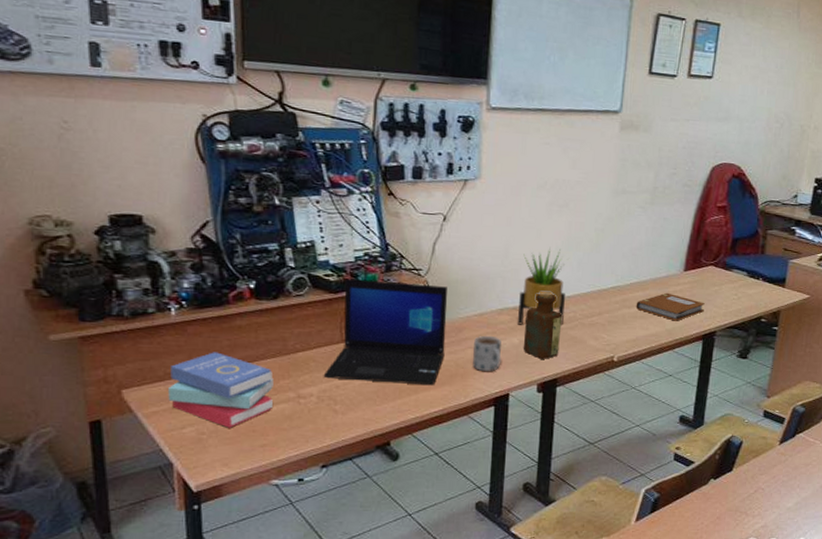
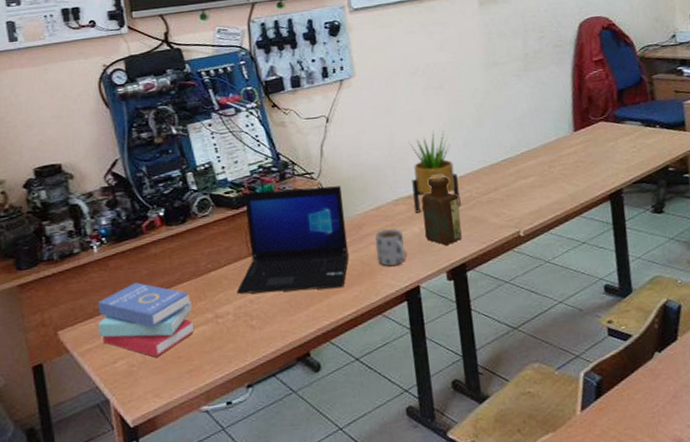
notebook: present [636,292,705,321] -> none [531,156,605,185]

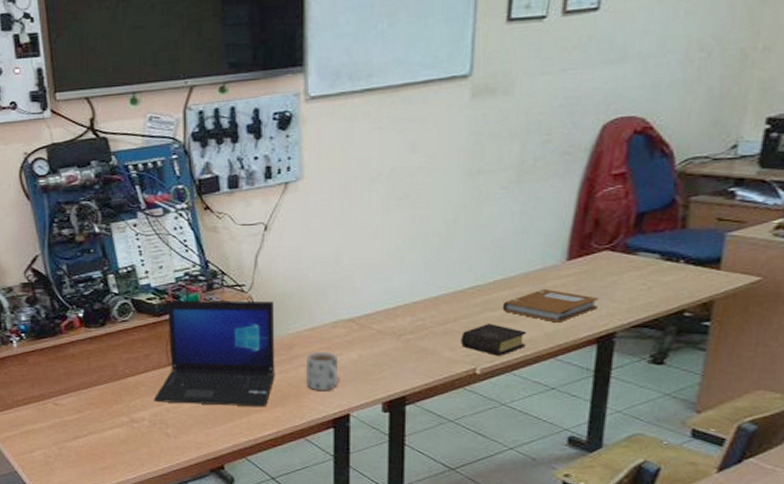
book: present [98,282,194,357] -> none [17,380,108,452]
potted plant: present [408,131,461,213] -> none [355,248,411,338]
bottle: present [421,174,462,245] -> none [363,297,407,375]
book: none [503,190,555,218] -> present [461,324,527,356]
notebook: none [531,156,605,185] -> present [502,288,598,323]

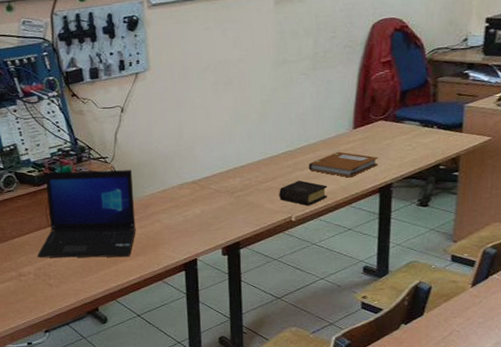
mug: present [307,351,339,391] -> none [160,208,187,242]

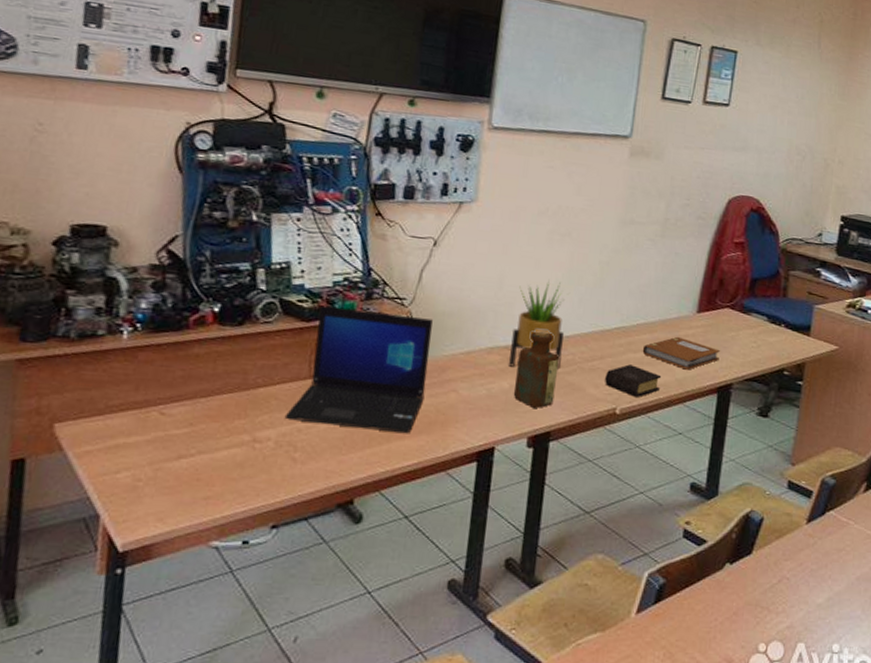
potted plant: none [196,123,240,197] -> present [509,280,564,368]
bottle: none [204,163,239,225] -> present [513,328,559,408]

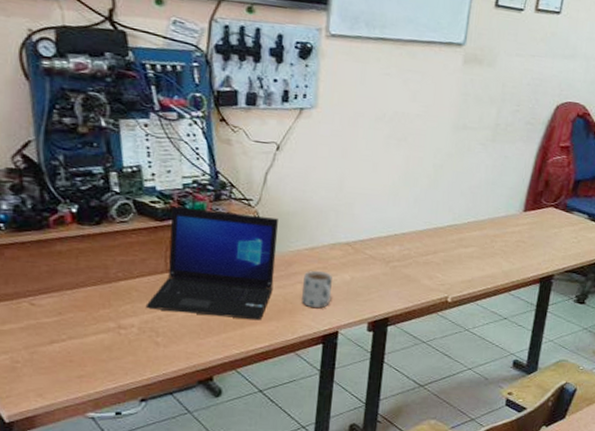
mug: none [455,377,490,421] -> present [302,270,332,309]
potted plant: present [509,280,564,368] -> none [350,182,401,262]
bottle: present [513,328,559,408] -> none [354,226,396,297]
book: present [605,364,662,397] -> none [438,258,490,287]
notebook: present [642,336,720,370] -> none [472,233,543,263]

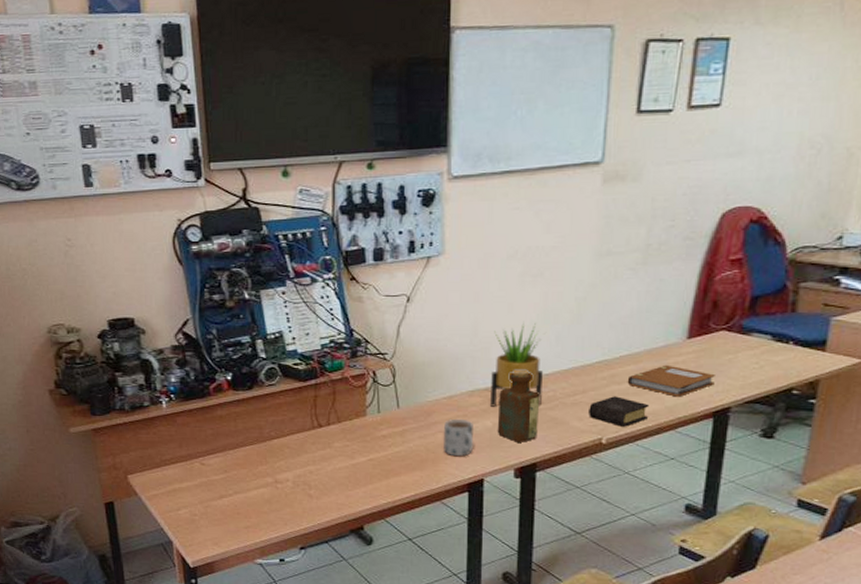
laptop: present [145,206,278,321] -> none [297,366,415,471]
potted plant: none [350,182,401,262] -> present [490,322,543,407]
bottle: none [354,226,396,297] -> present [497,369,539,442]
book: none [438,258,490,287] -> present [589,396,650,427]
notebook: none [472,233,543,263] -> present [627,364,715,397]

